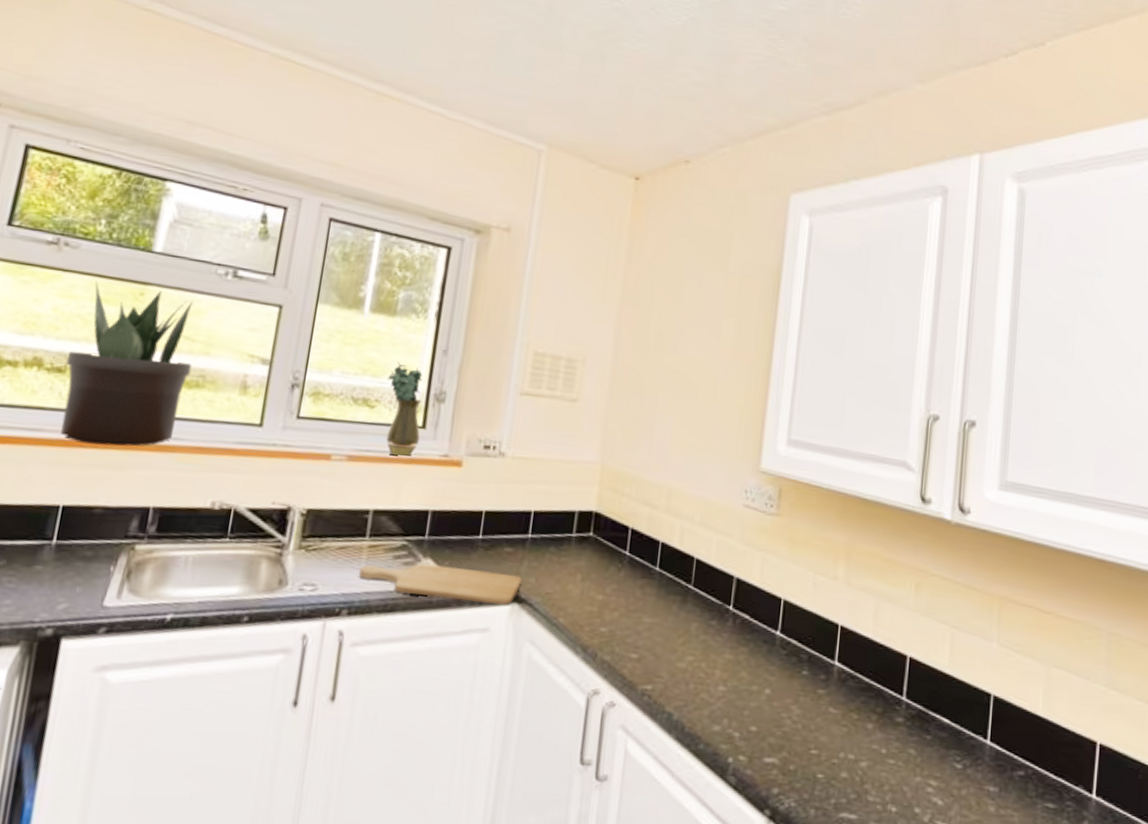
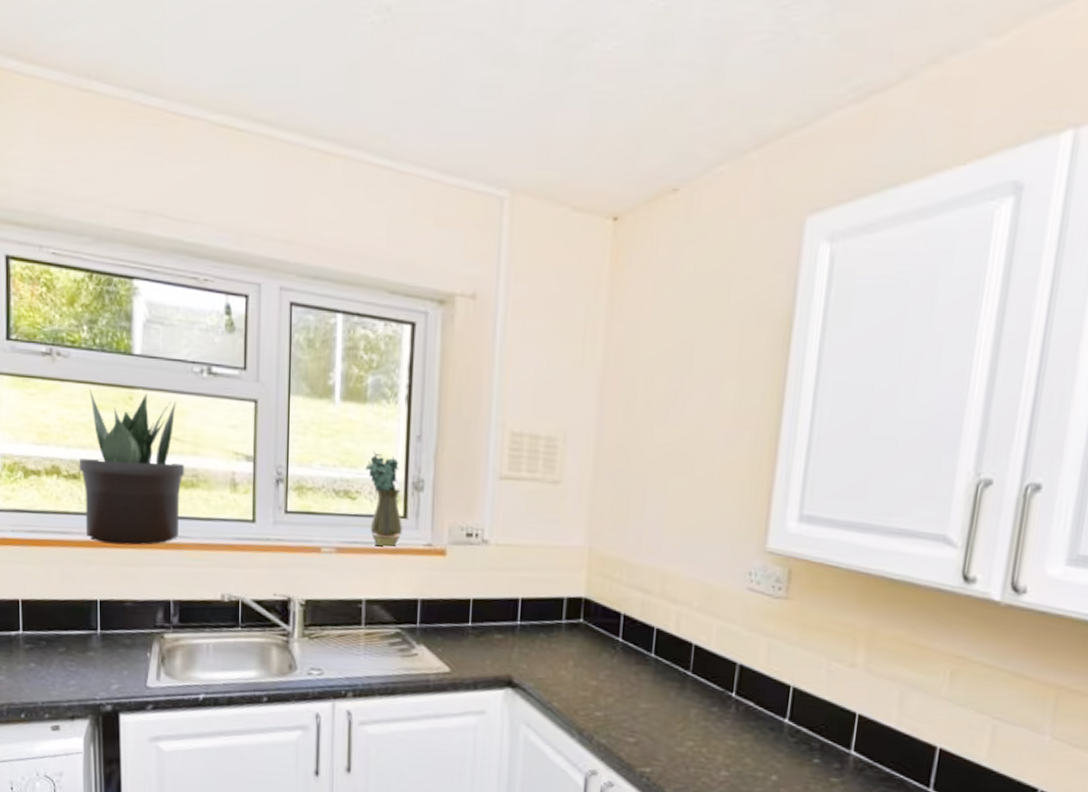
chopping board: present [358,563,522,605] -> none [358,650,514,689]

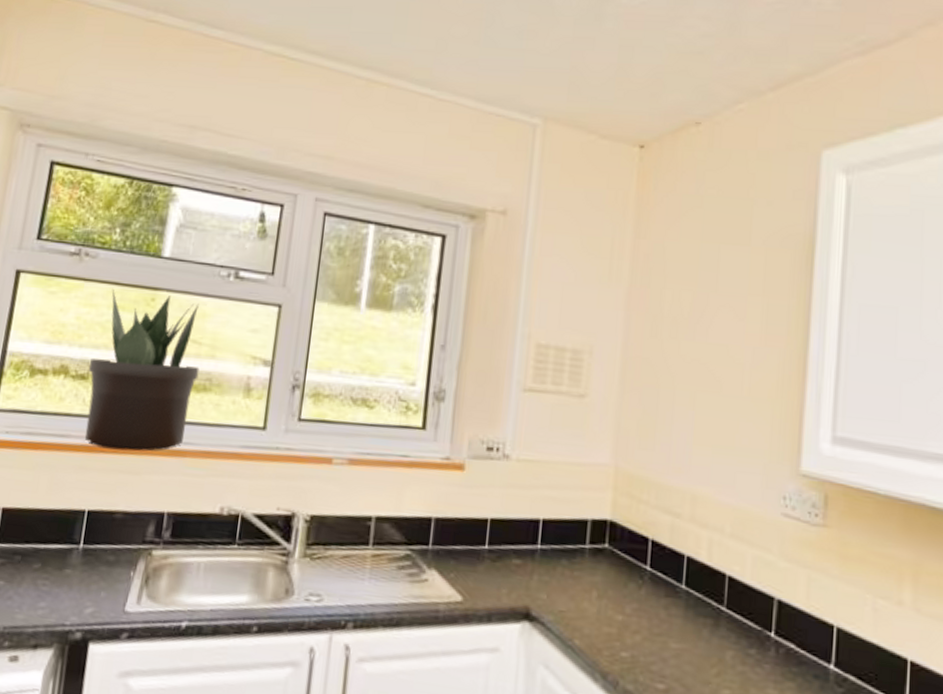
vase: present [365,451,402,548] -> none [386,359,421,460]

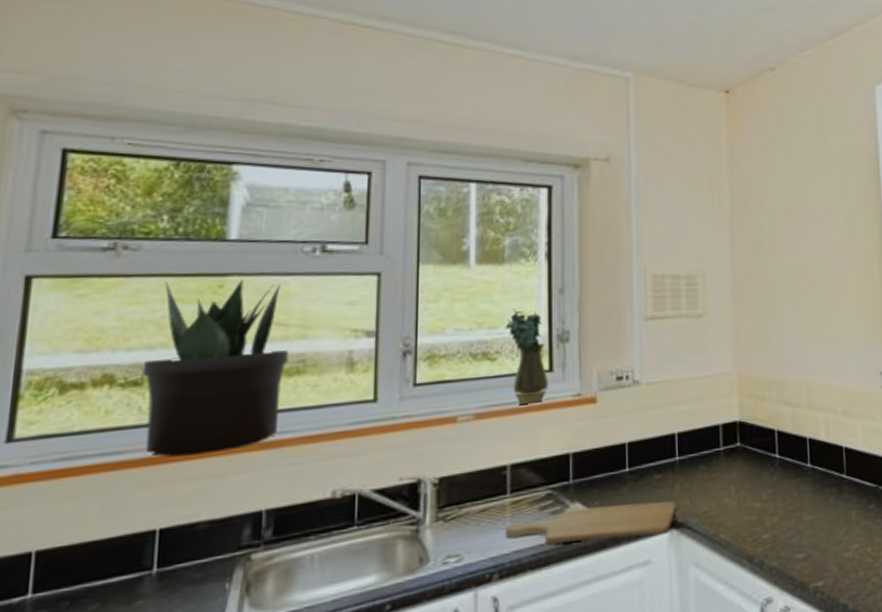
chopping board: none [362,574,533,623] -> present [504,501,677,544]
vase: none [386,359,421,460] -> present [505,309,548,406]

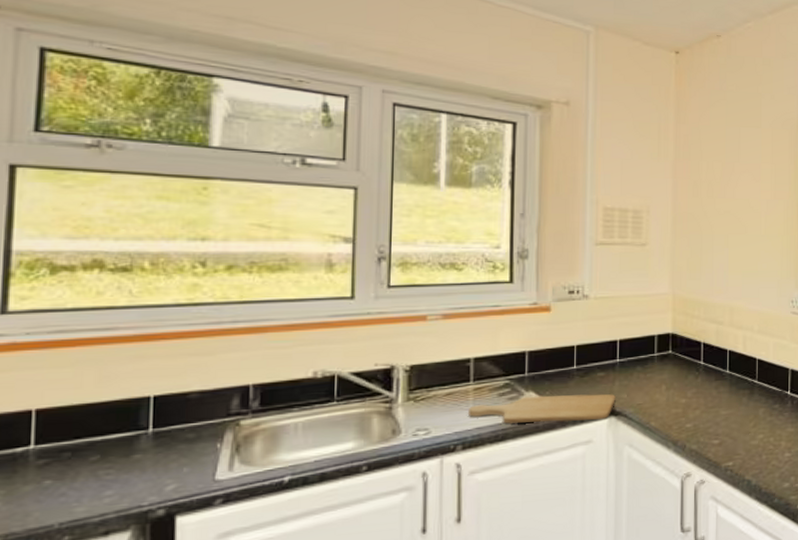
planter: present [144,280,289,458] -> none [133,179,272,336]
vase: present [505,309,548,406] -> none [471,227,509,310]

